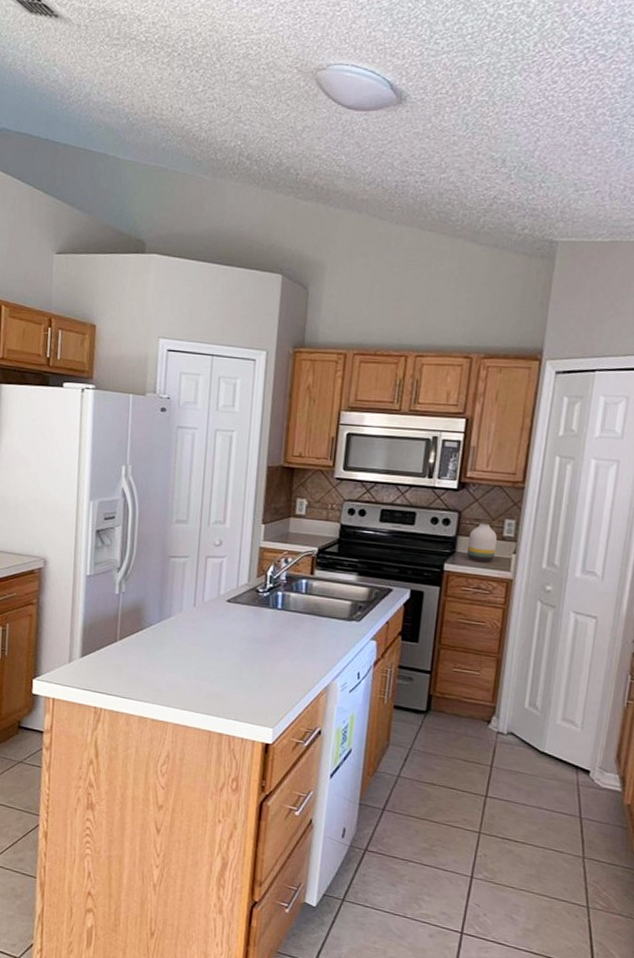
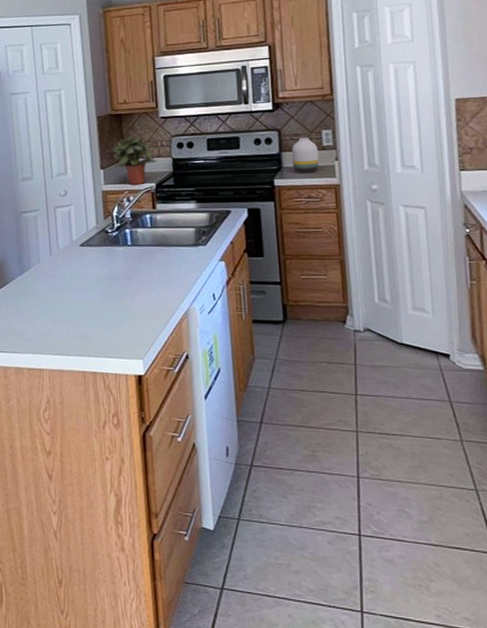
potted plant: none [276,492,328,548] -> present [110,135,158,186]

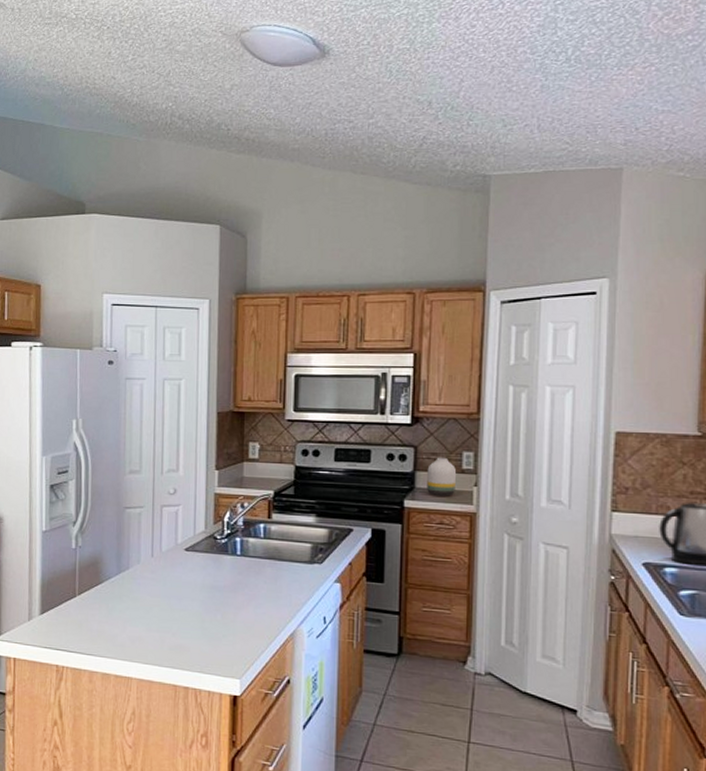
potted plant: present [110,135,158,186] -> none [228,436,281,492]

